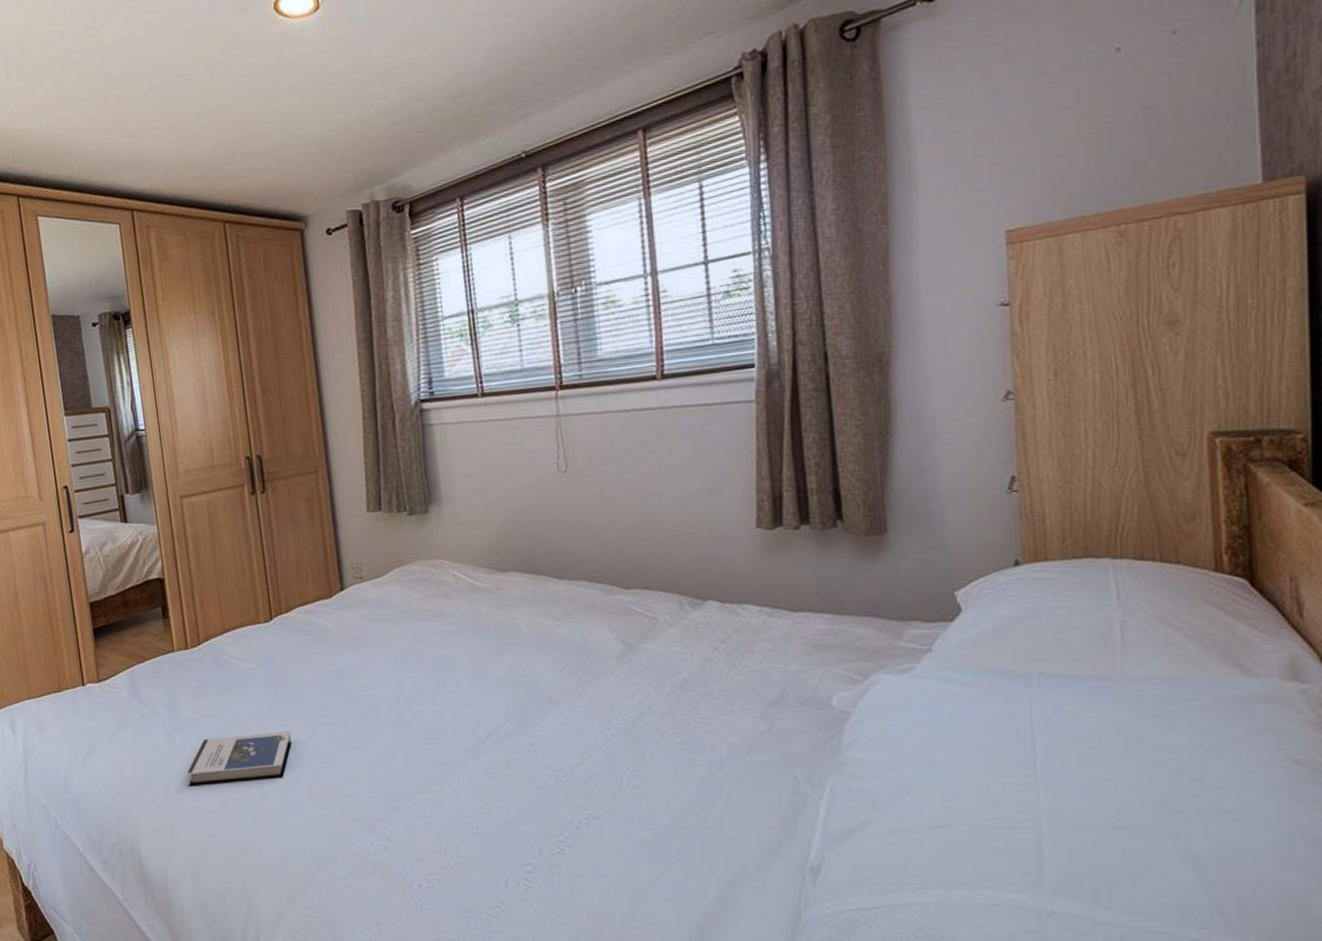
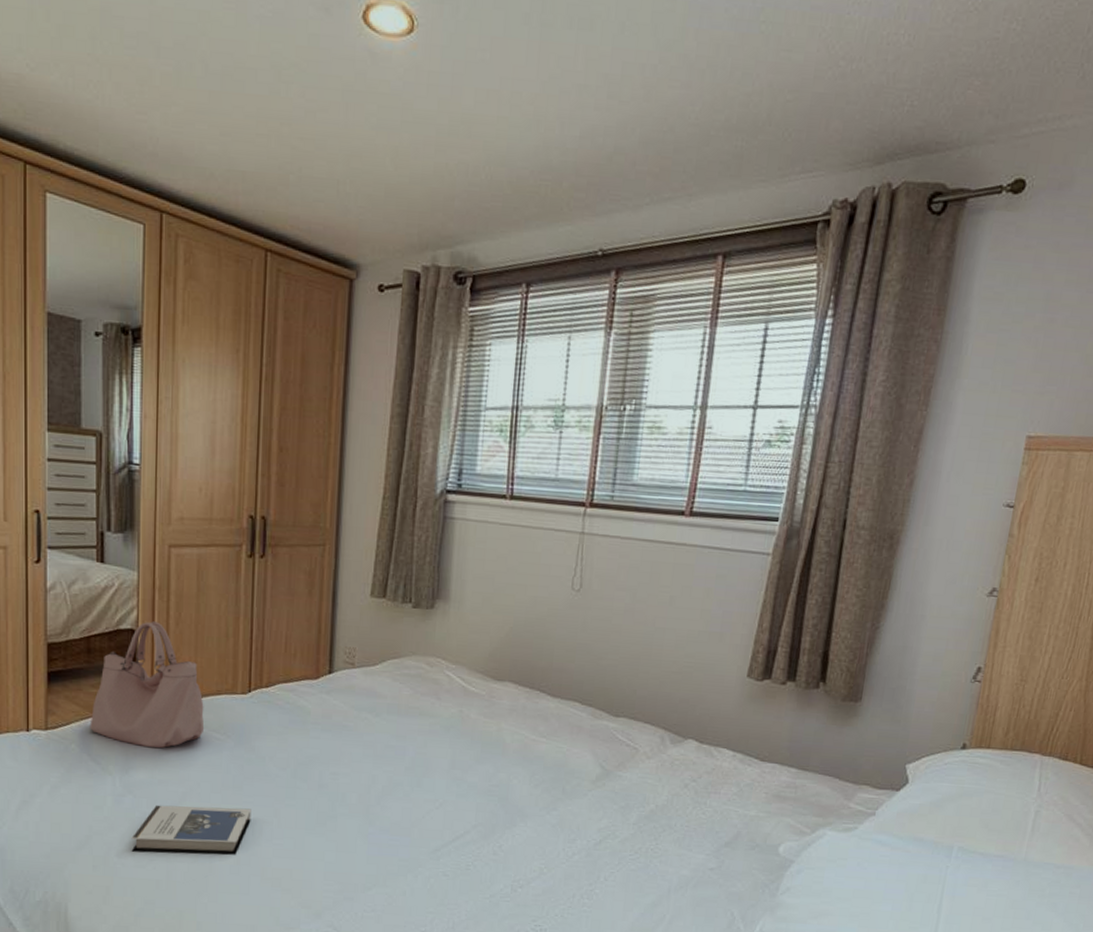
handbag: none [135,567,237,686] -> present [90,621,205,749]

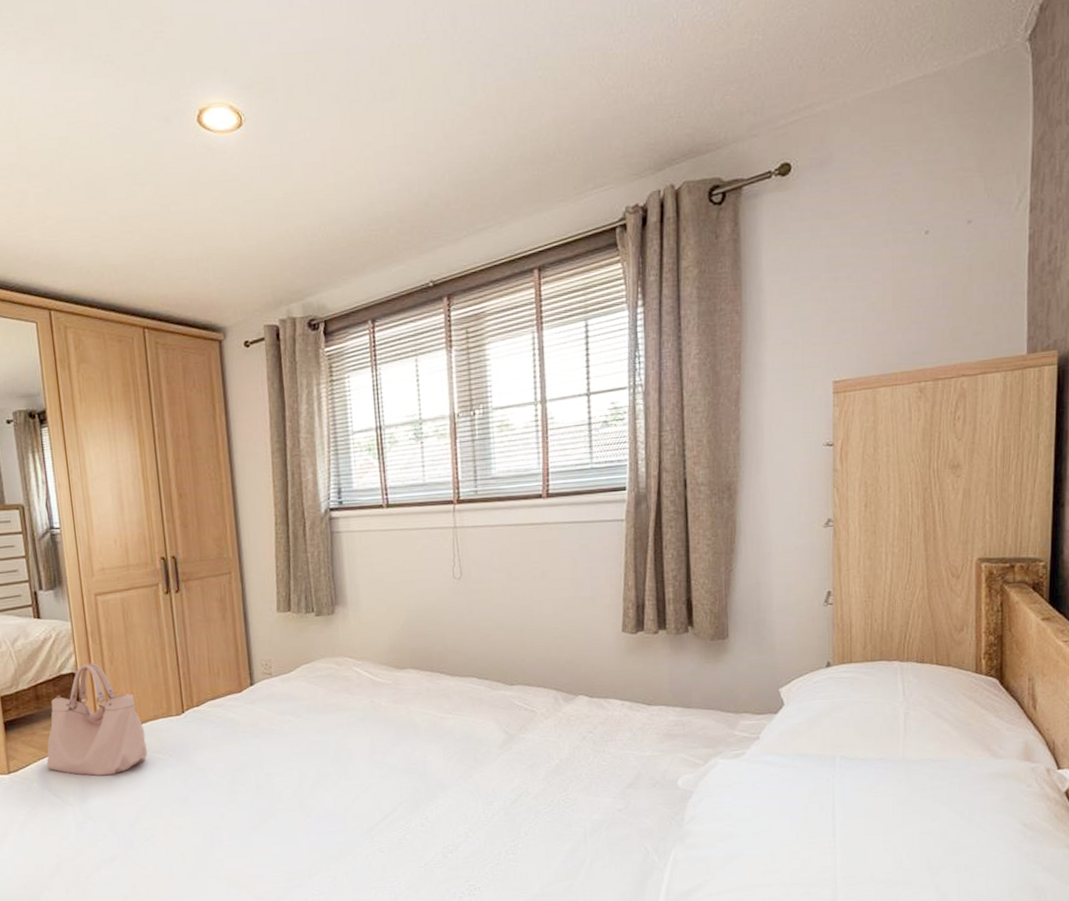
hardback book: present [131,805,252,856] -> none [96,817,201,872]

